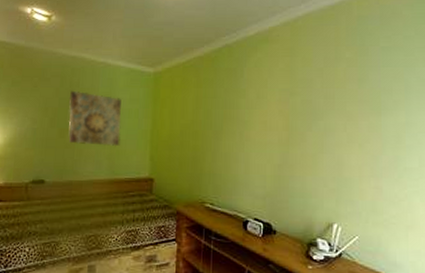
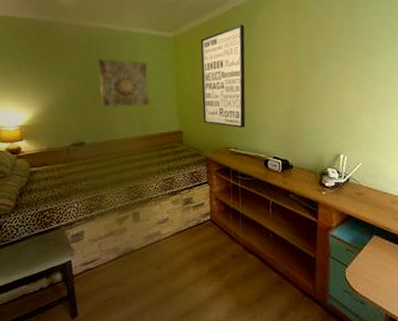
wall art: none [178,65,235,182] -> present [200,24,246,128]

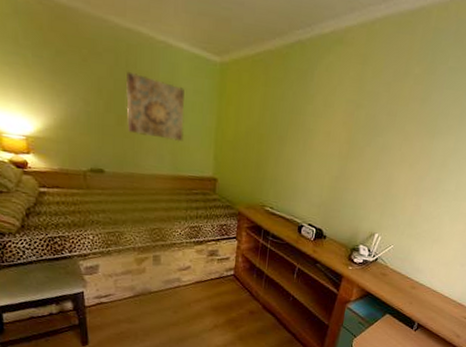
wall art: present [200,24,246,128] -> none [242,65,306,188]

